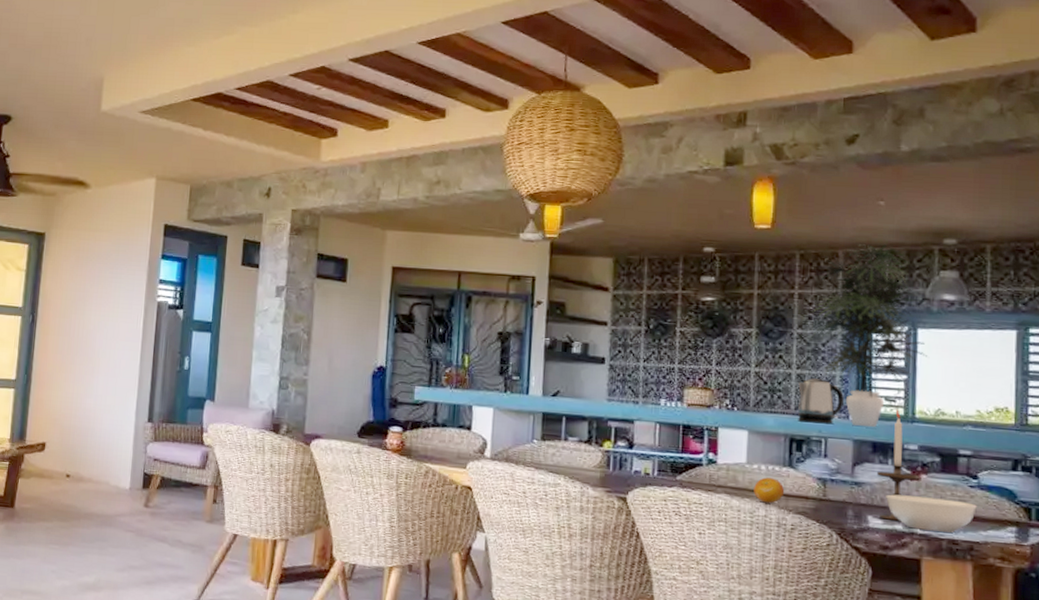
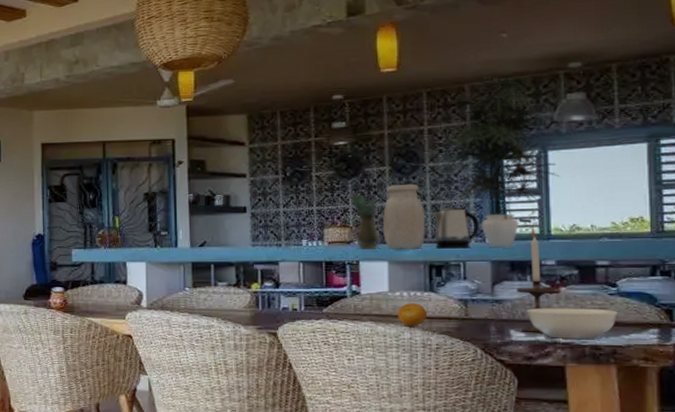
vase: none [713,352,742,417] -> present [349,192,381,250]
jar: none [745,349,789,421] -> present [383,183,425,251]

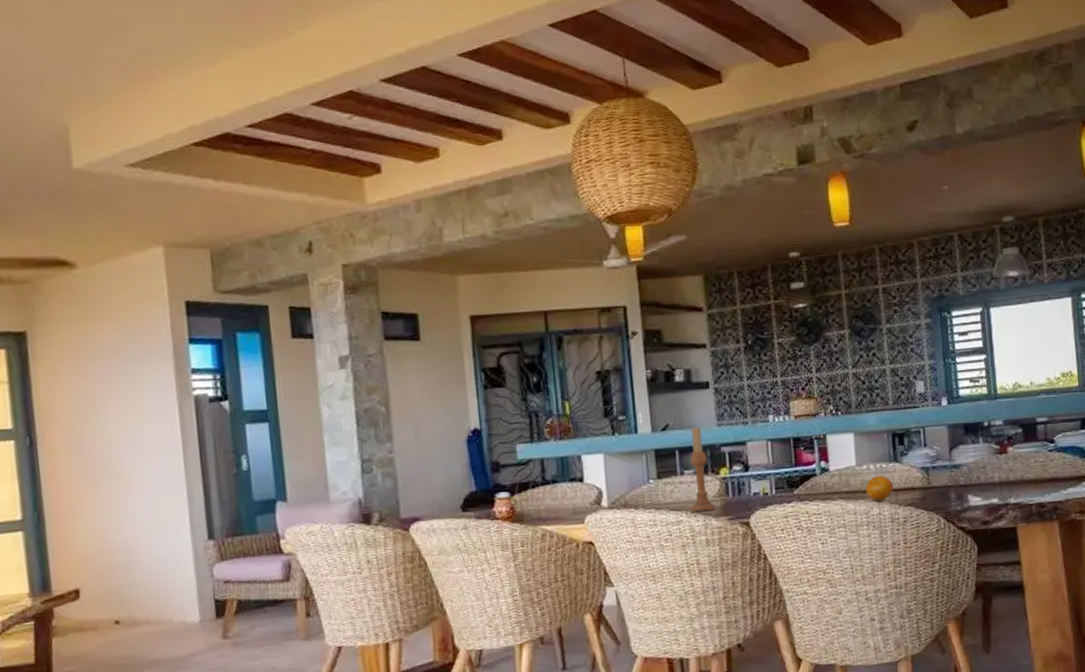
candlestick: none [222,245,245,320] -> present [690,426,716,512]
vase: present [349,192,381,250] -> none [812,359,846,422]
jar: present [383,183,425,251] -> none [846,347,887,421]
kettle: present [434,207,479,250] -> none [893,370,935,417]
plant: present [443,74,559,248] -> none [897,229,1001,412]
candlestick: present [517,227,558,334] -> none [971,388,1007,497]
bowl: present [527,308,618,339] -> none [981,466,1057,500]

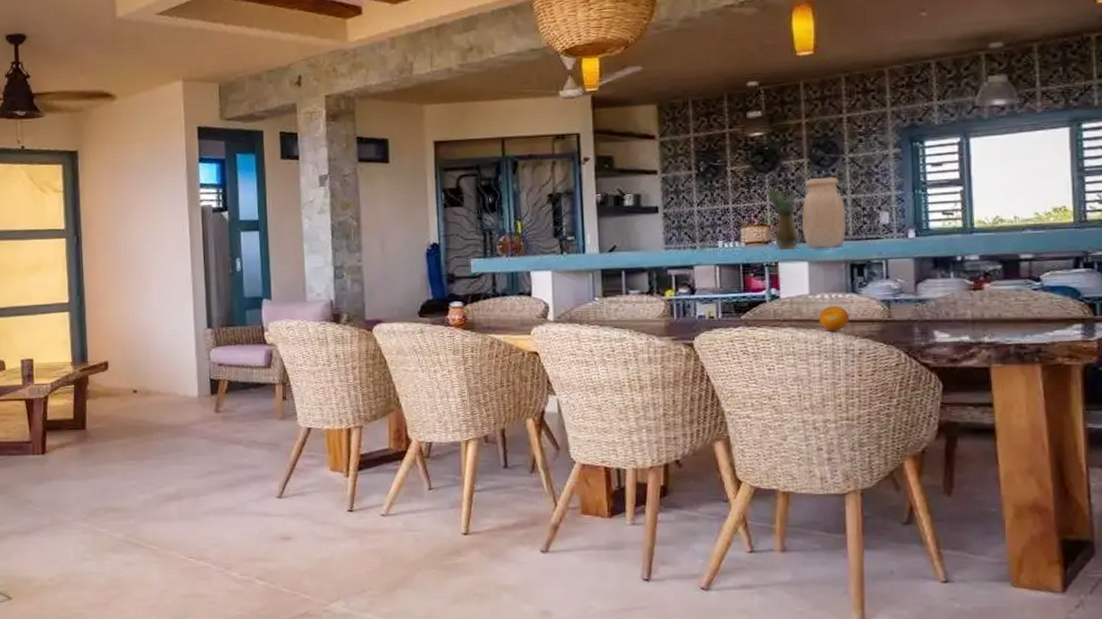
candlestick: present [690,426,716,512] -> none [635,249,659,331]
vase: none [812,359,846,422] -> present [767,187,800,250]
jar: none [846,347,887,421] -> present [802,176,846,250]

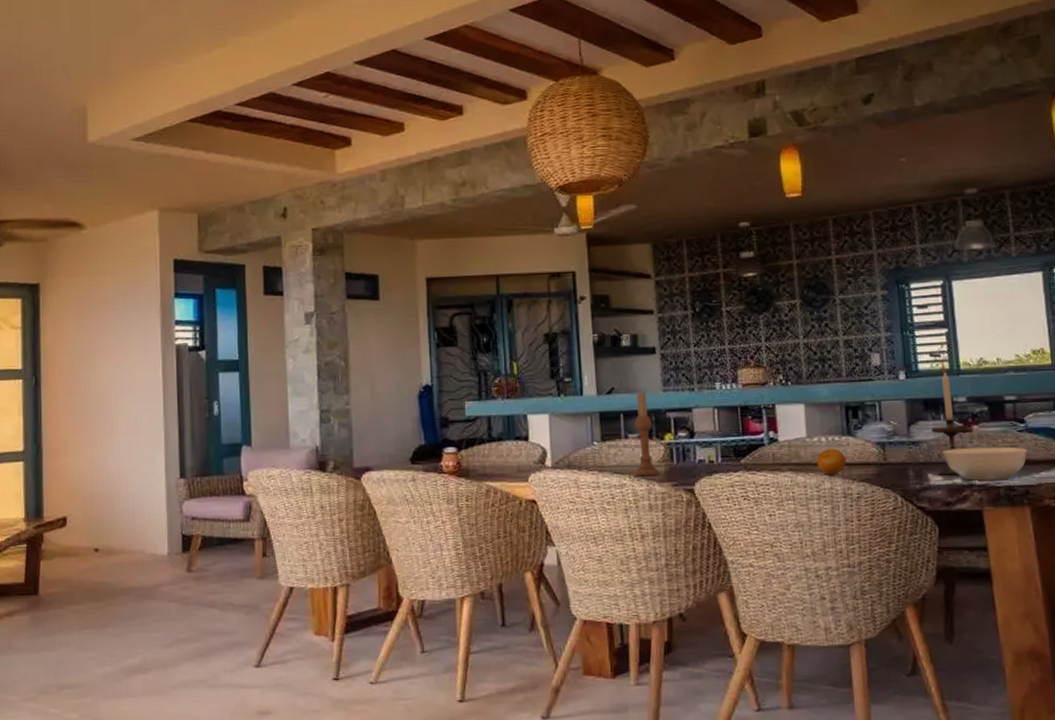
candlestick: none [635,249,659,331] -> present [635,391,659,476]
vase: present [767,187,800,250] -> none [761,328,796,392]
jar: present [802,176,846,250] -> none [796,318,840,392]
candlestick: none [940,221,982,334] -> present [931,362,971,476]
bowl: none [951,305,1042,338] -> present [942,446,1028,481]

